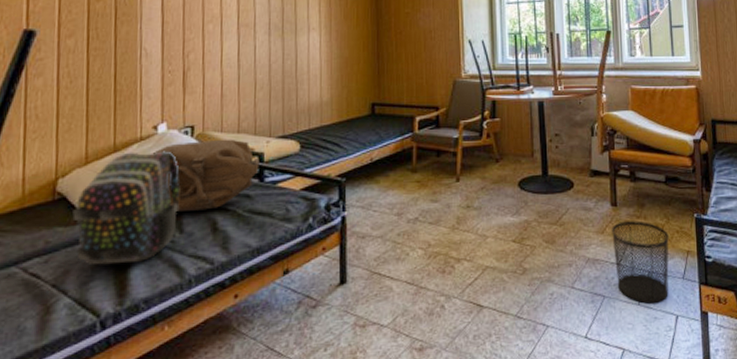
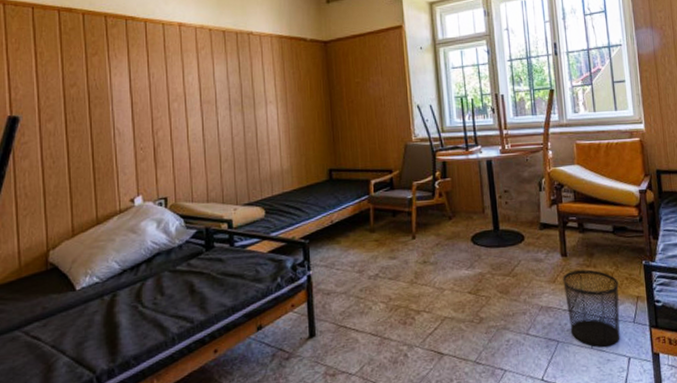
backpack: present [72,151,180,265] -> none [64,221,158,327]
duffel bag: present [152,139,260,211] -> none [131,208,229,276]

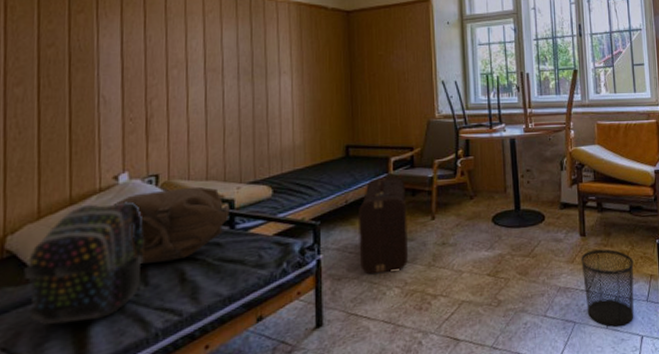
backpack: none [64,221,158,327] -> present [24,201,144,325]
duffel bag: none [131,208,229,276] -> present [113,186,230,264]
suitcase: none [343,198,391,290] -> present [359,177,408,275]

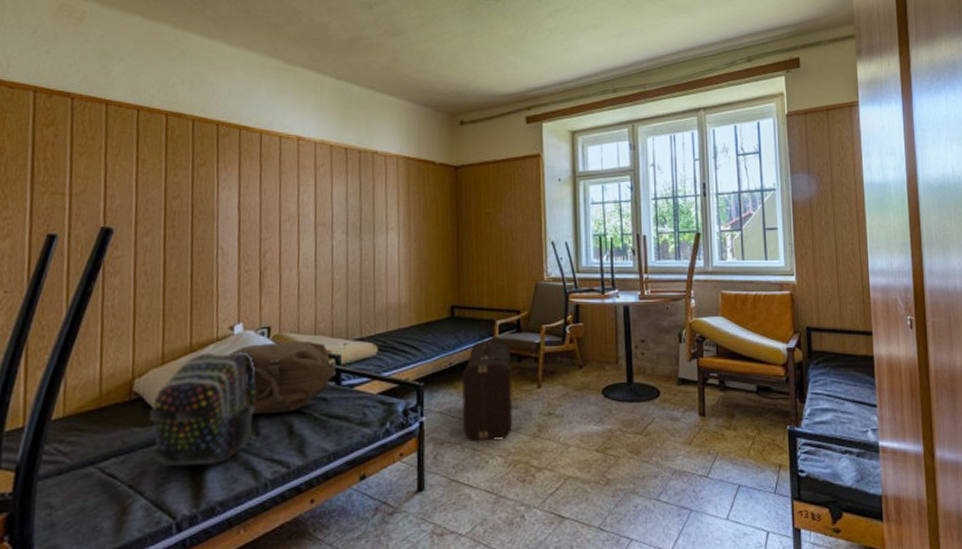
waste bin: present [581,249,634,327] -> none [700,432,760,519]

